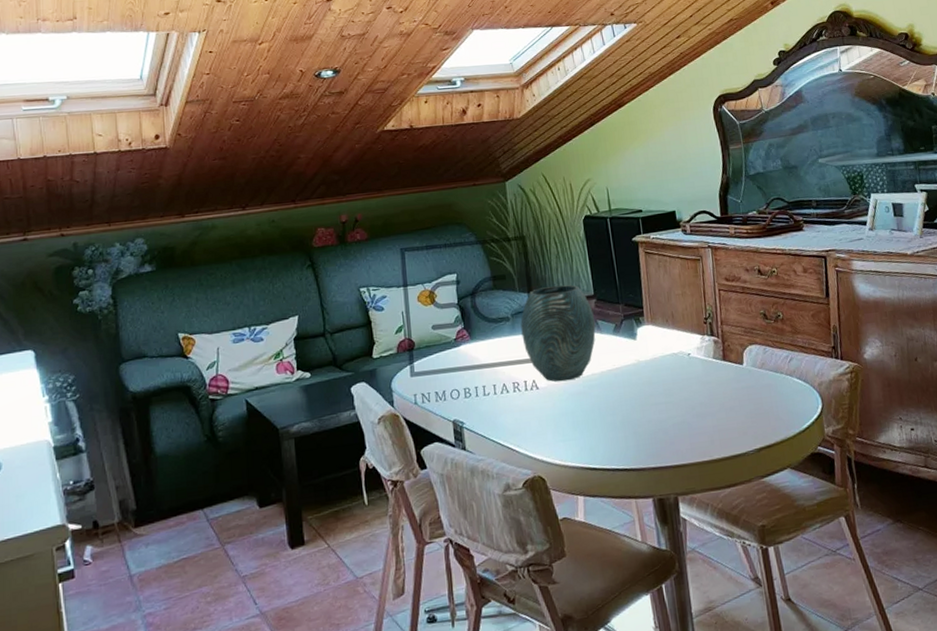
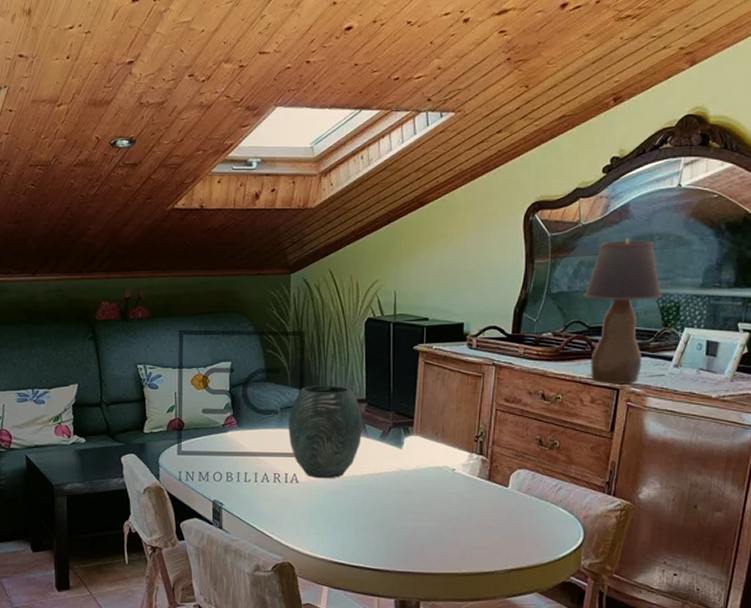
table lamp: none [777,119,846,253] -> present [583,238,662,385]

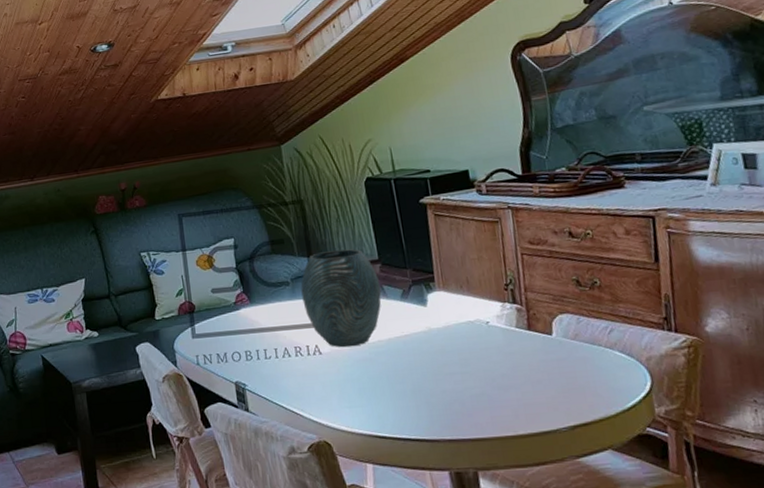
table lamp: present [583,238,662,385] -> none [591,61,679,213]

